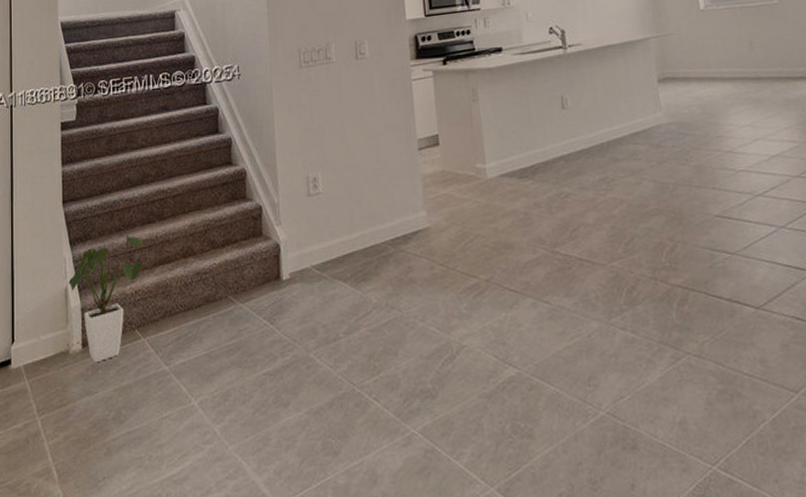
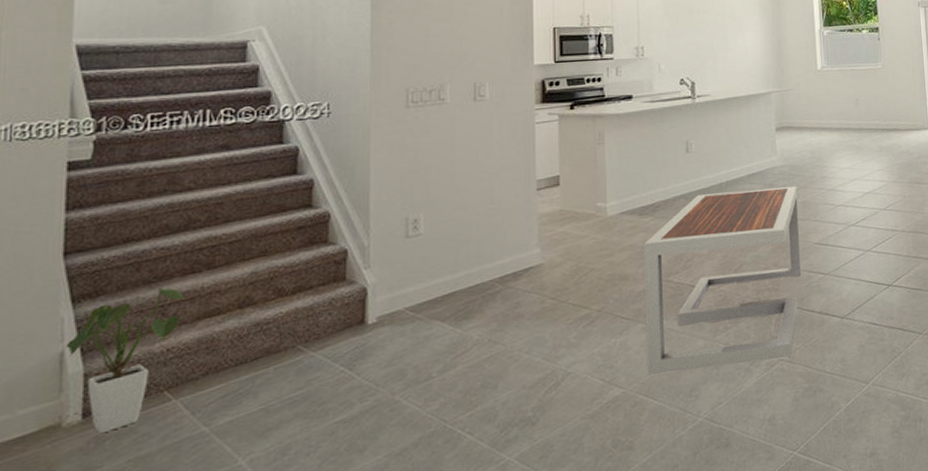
coffee table: none [526,147,703,357] -> present [644,186,802,375]

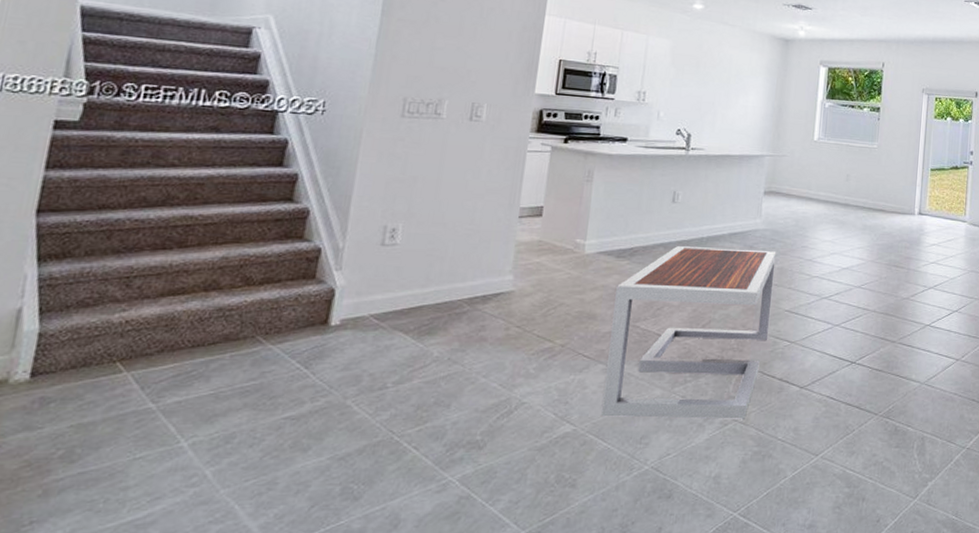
house plant: present [65,287,184,434] -> none [24,258,151,396]

